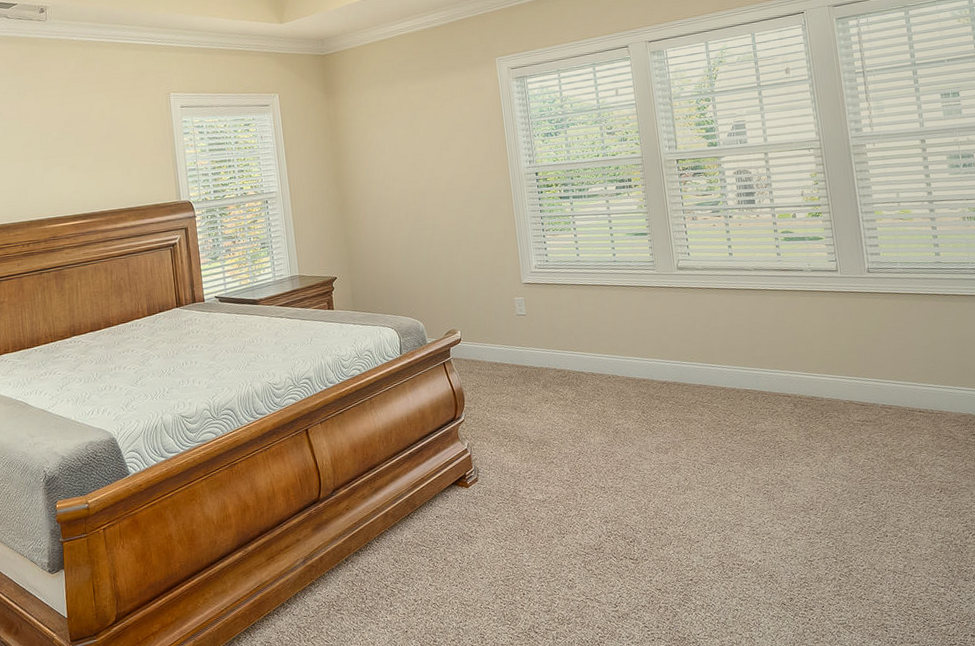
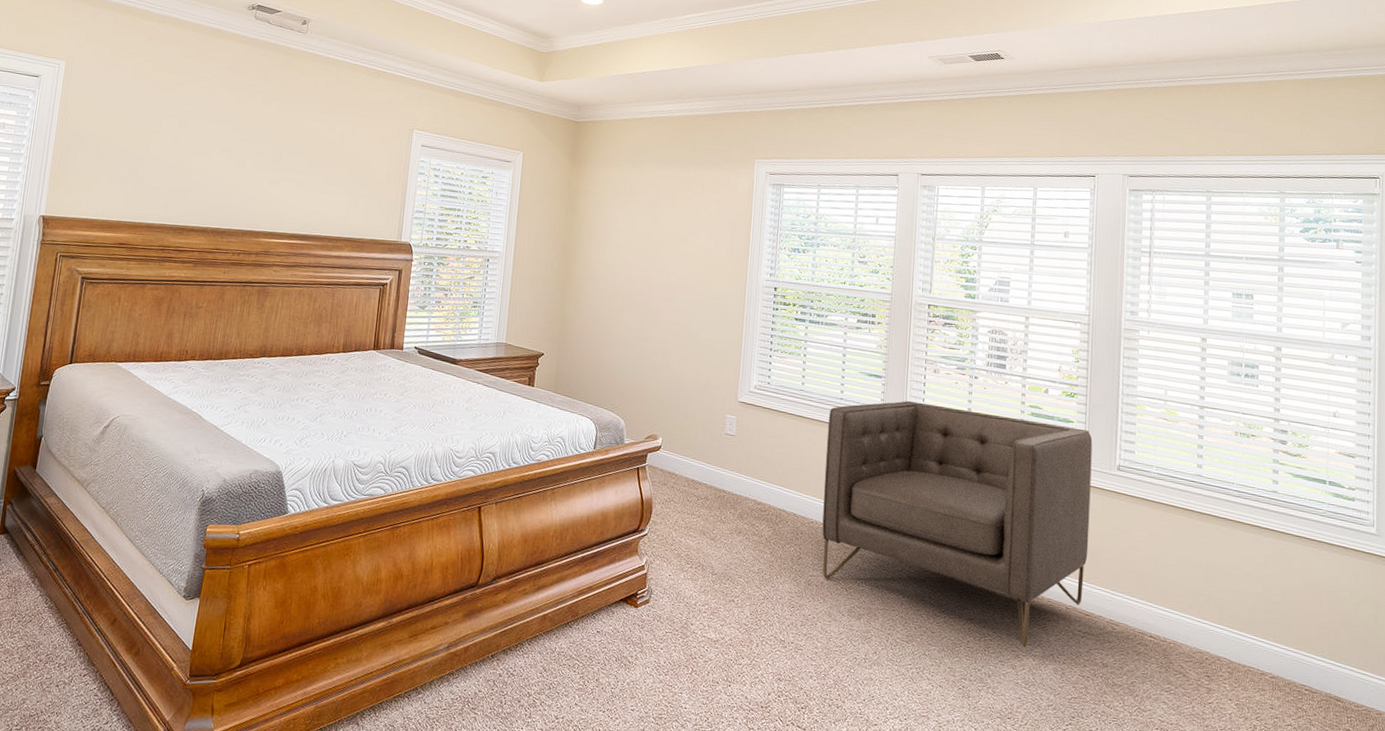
chair: none [606,243,856,447] -> present [822,401,1093,649]

